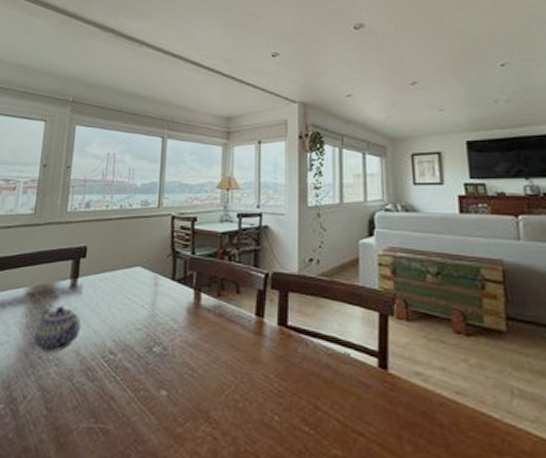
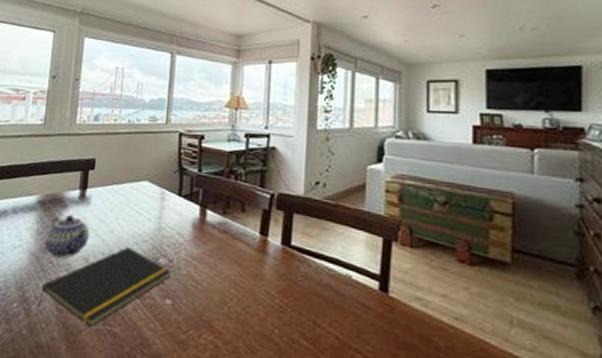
notepad: none [24,336,166,426] -> present [37,247,171,327]

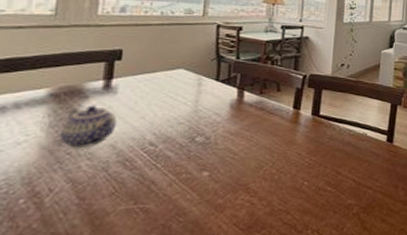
notepad: present [37,247,171,327] -> none [51,130,209,208]

